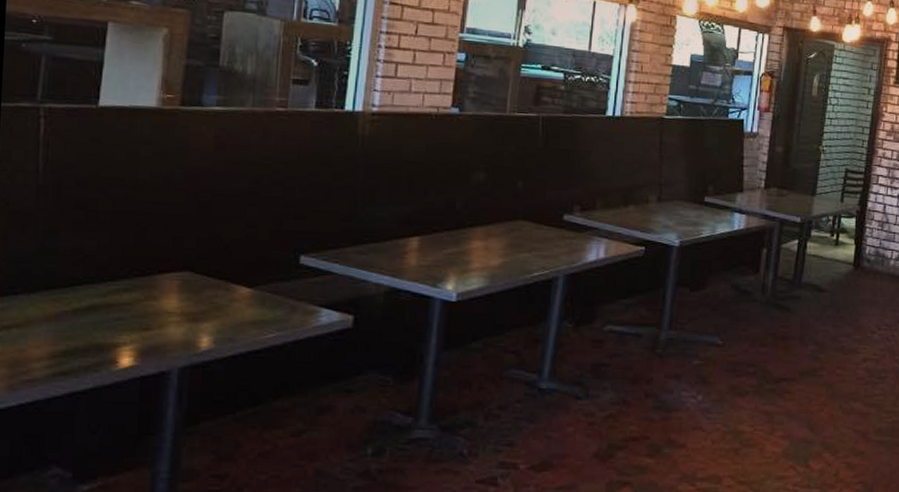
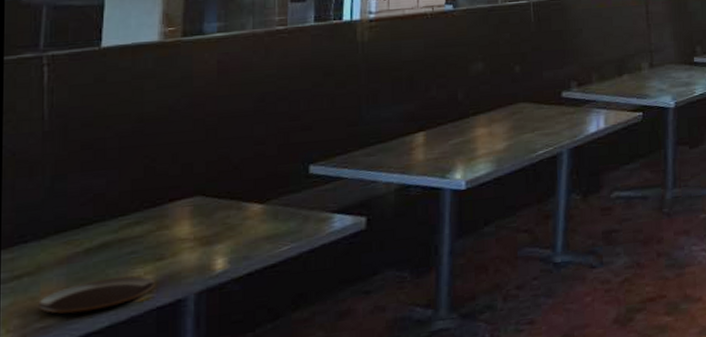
plate: none [24,341,141,372] -> present [37,276,156,315]

